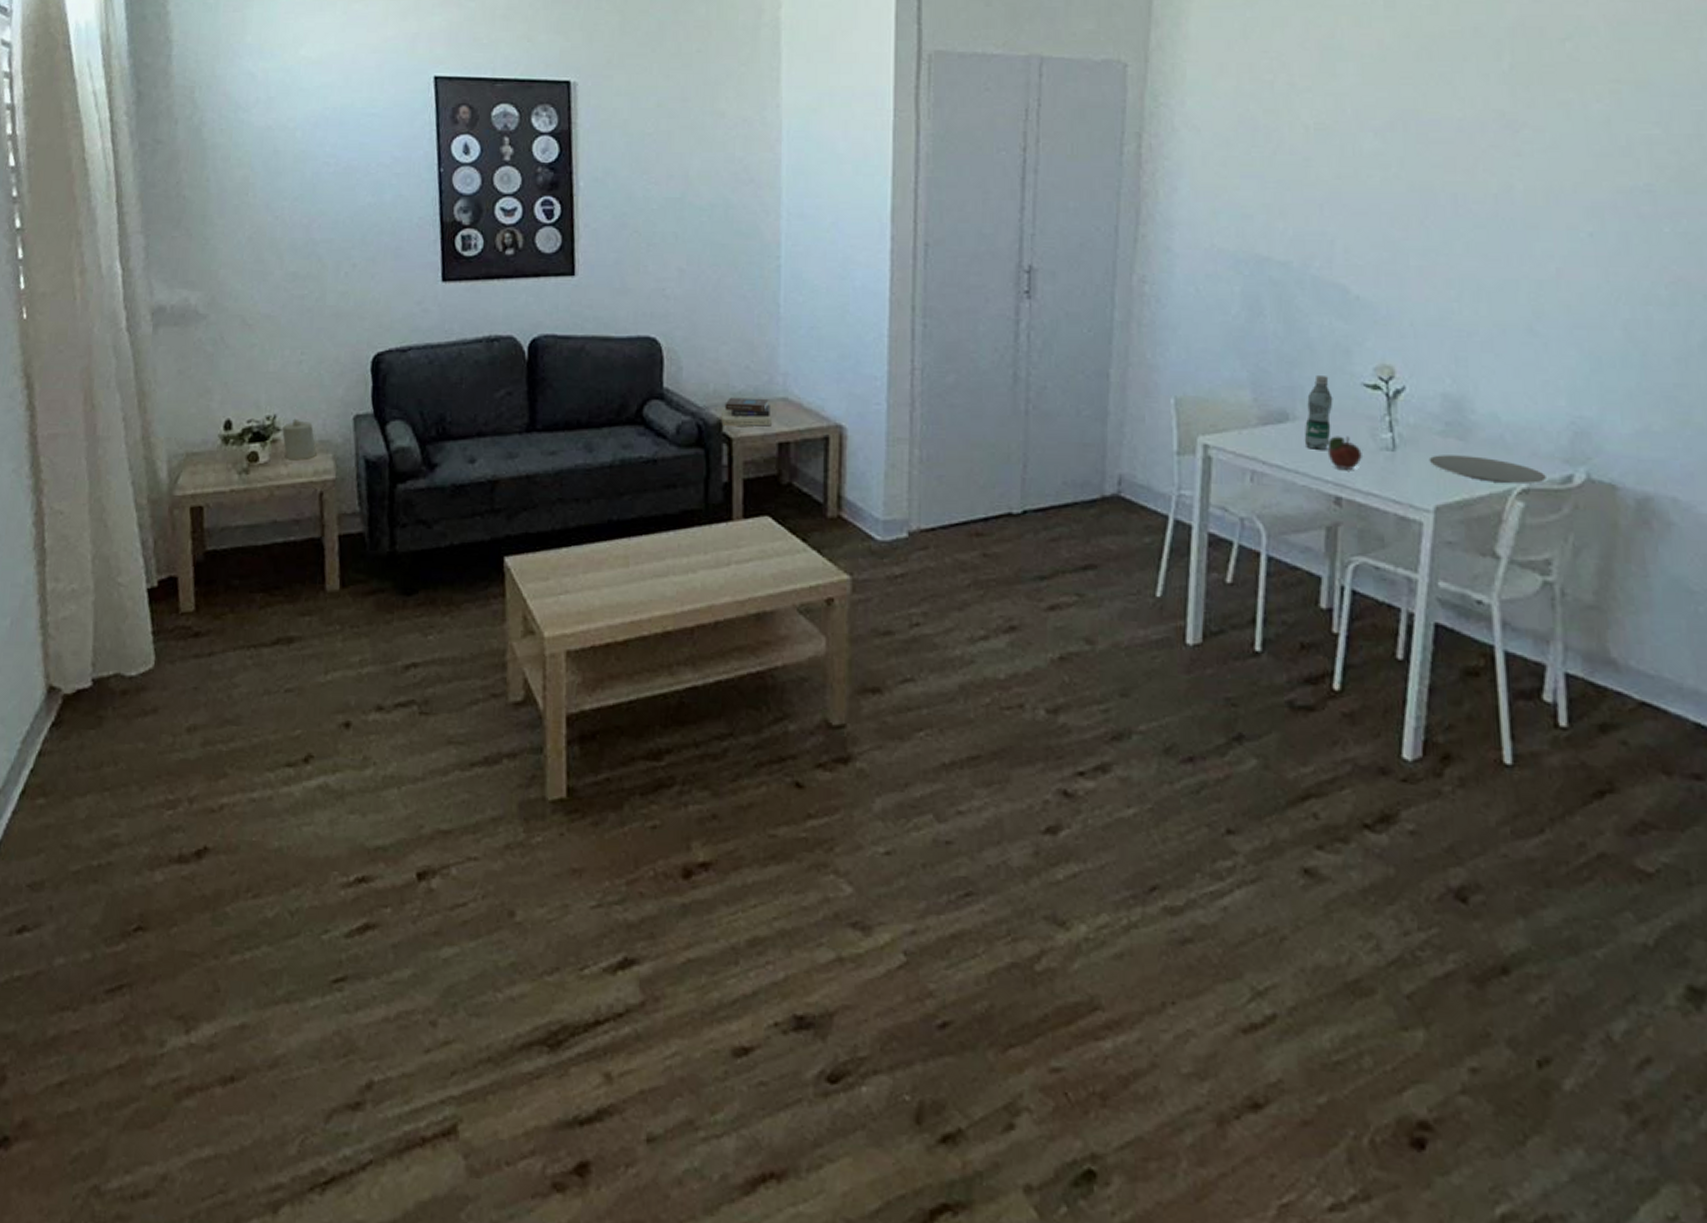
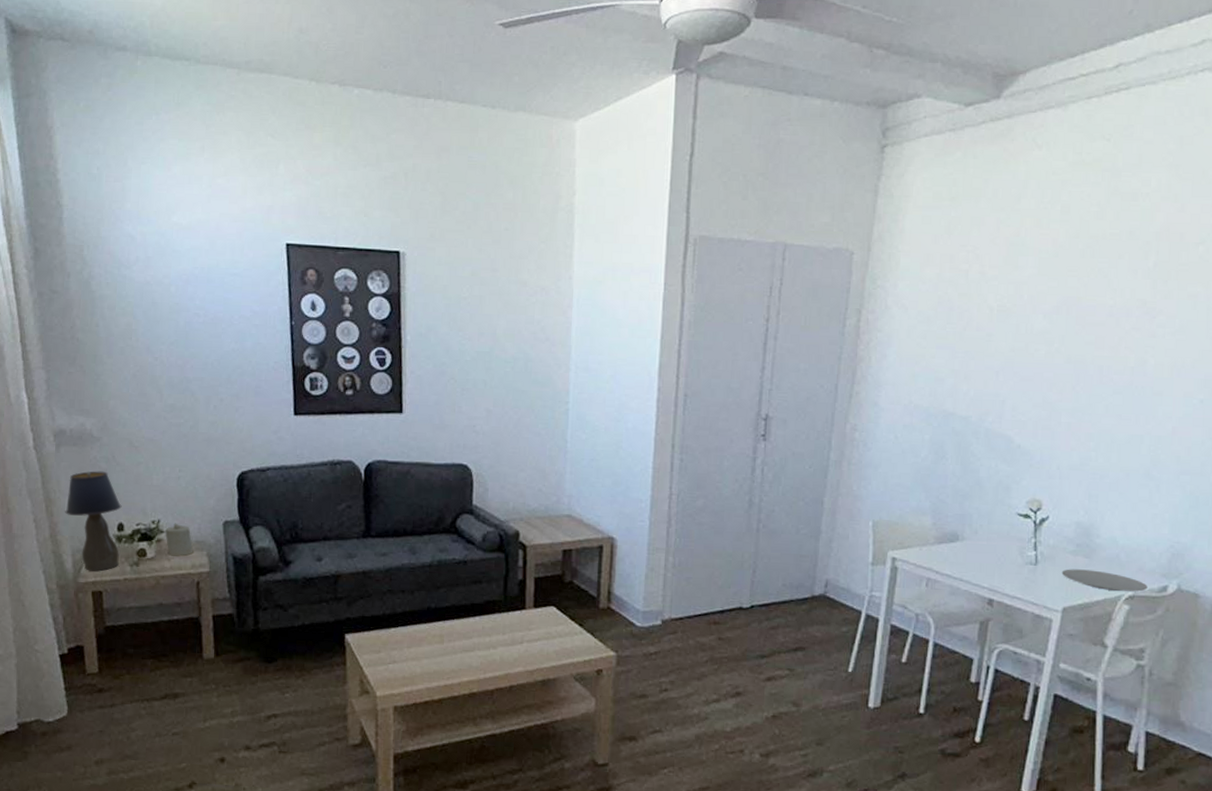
table lamp: none [161,356,230,482] -> present [65,471,122,572]
books: present [720,397,772,427] -> none [517,513,558,537]
bottle: present [1304,374,1333,450] -> none [969,505,994,563]
fruit: present [1327,436,1362,470] -> none [986,553,1012,579]

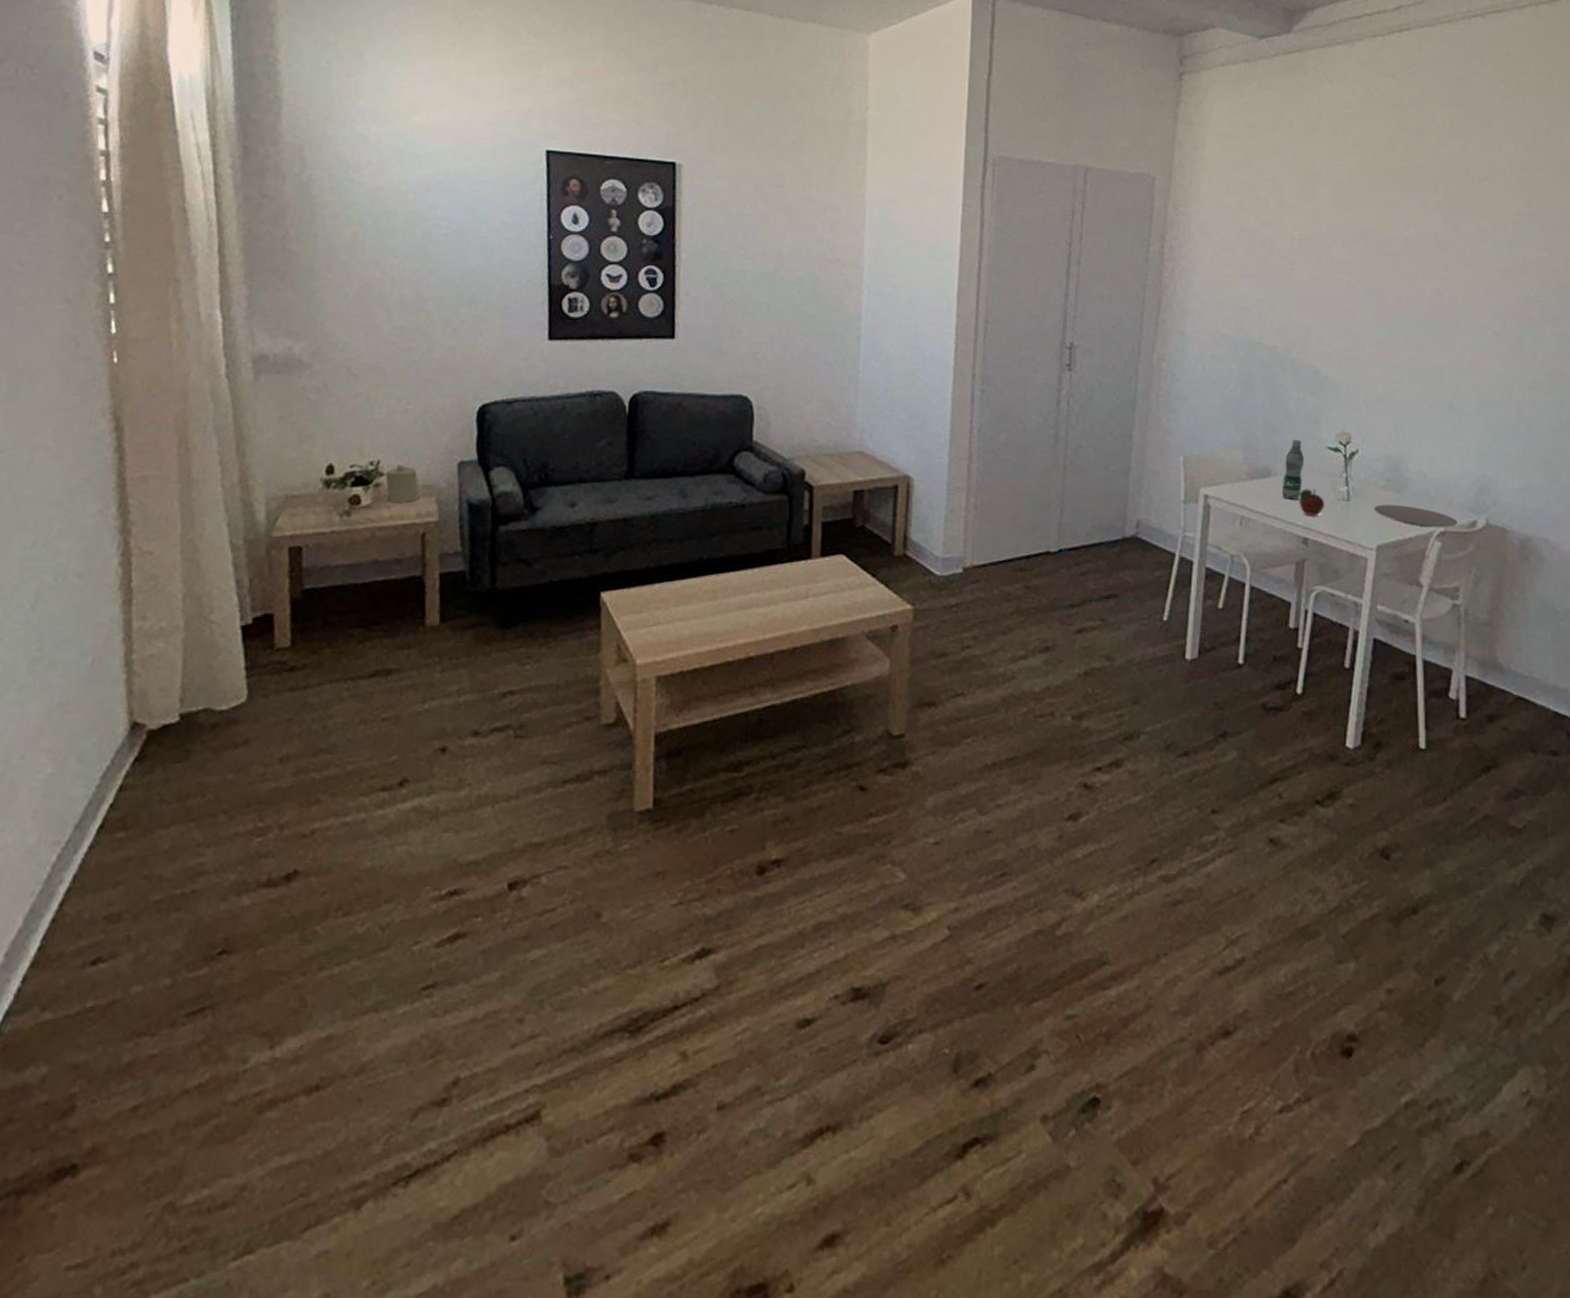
table lamp: present [65,471,122,572] -> none [260,403,333,523]
bottle: none [969,505,994,563] -> present [1281,439,1305,500]
fruit: none [986,553,1012,579] -> present [1299,488,1325,516]

